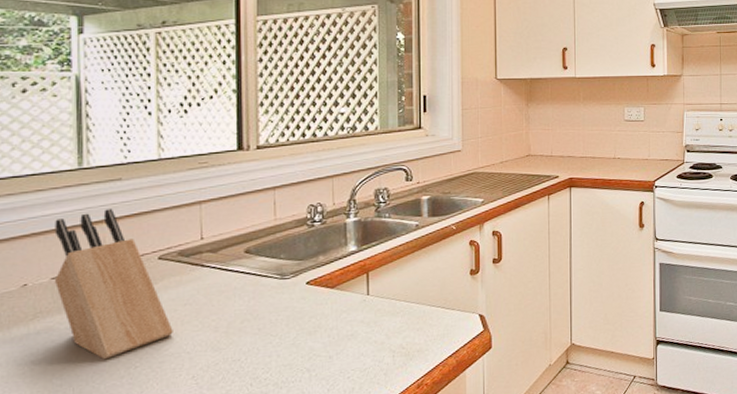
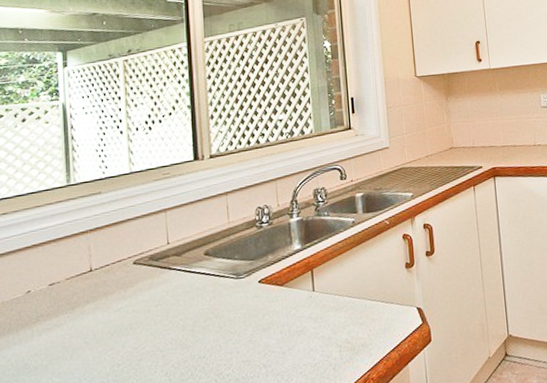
knife block: present [54,209,173,360] -> none [50,220,148,359]

